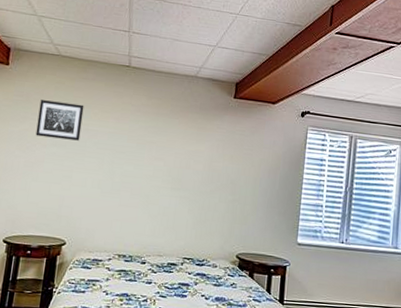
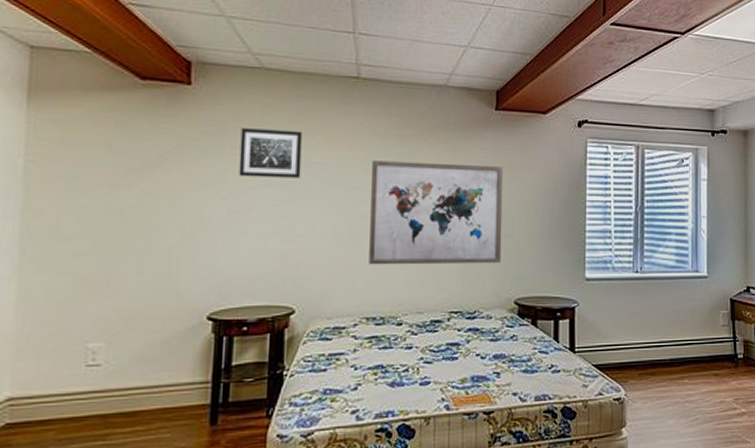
wall art: none [124,131,237,223] -> present [369,160,504,265]

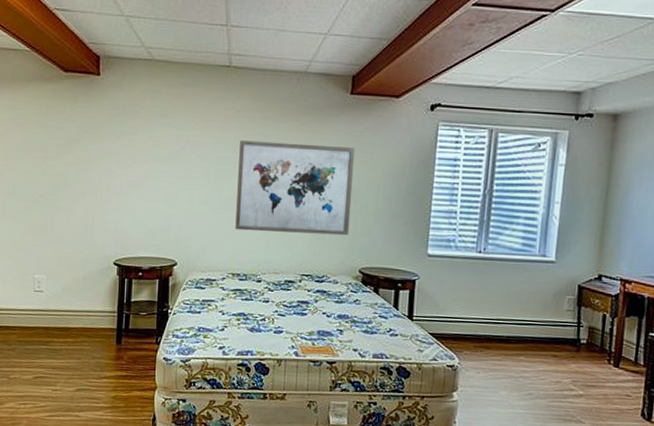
wall art: present [239,128,303,178] -> none [135,112,184,155]

